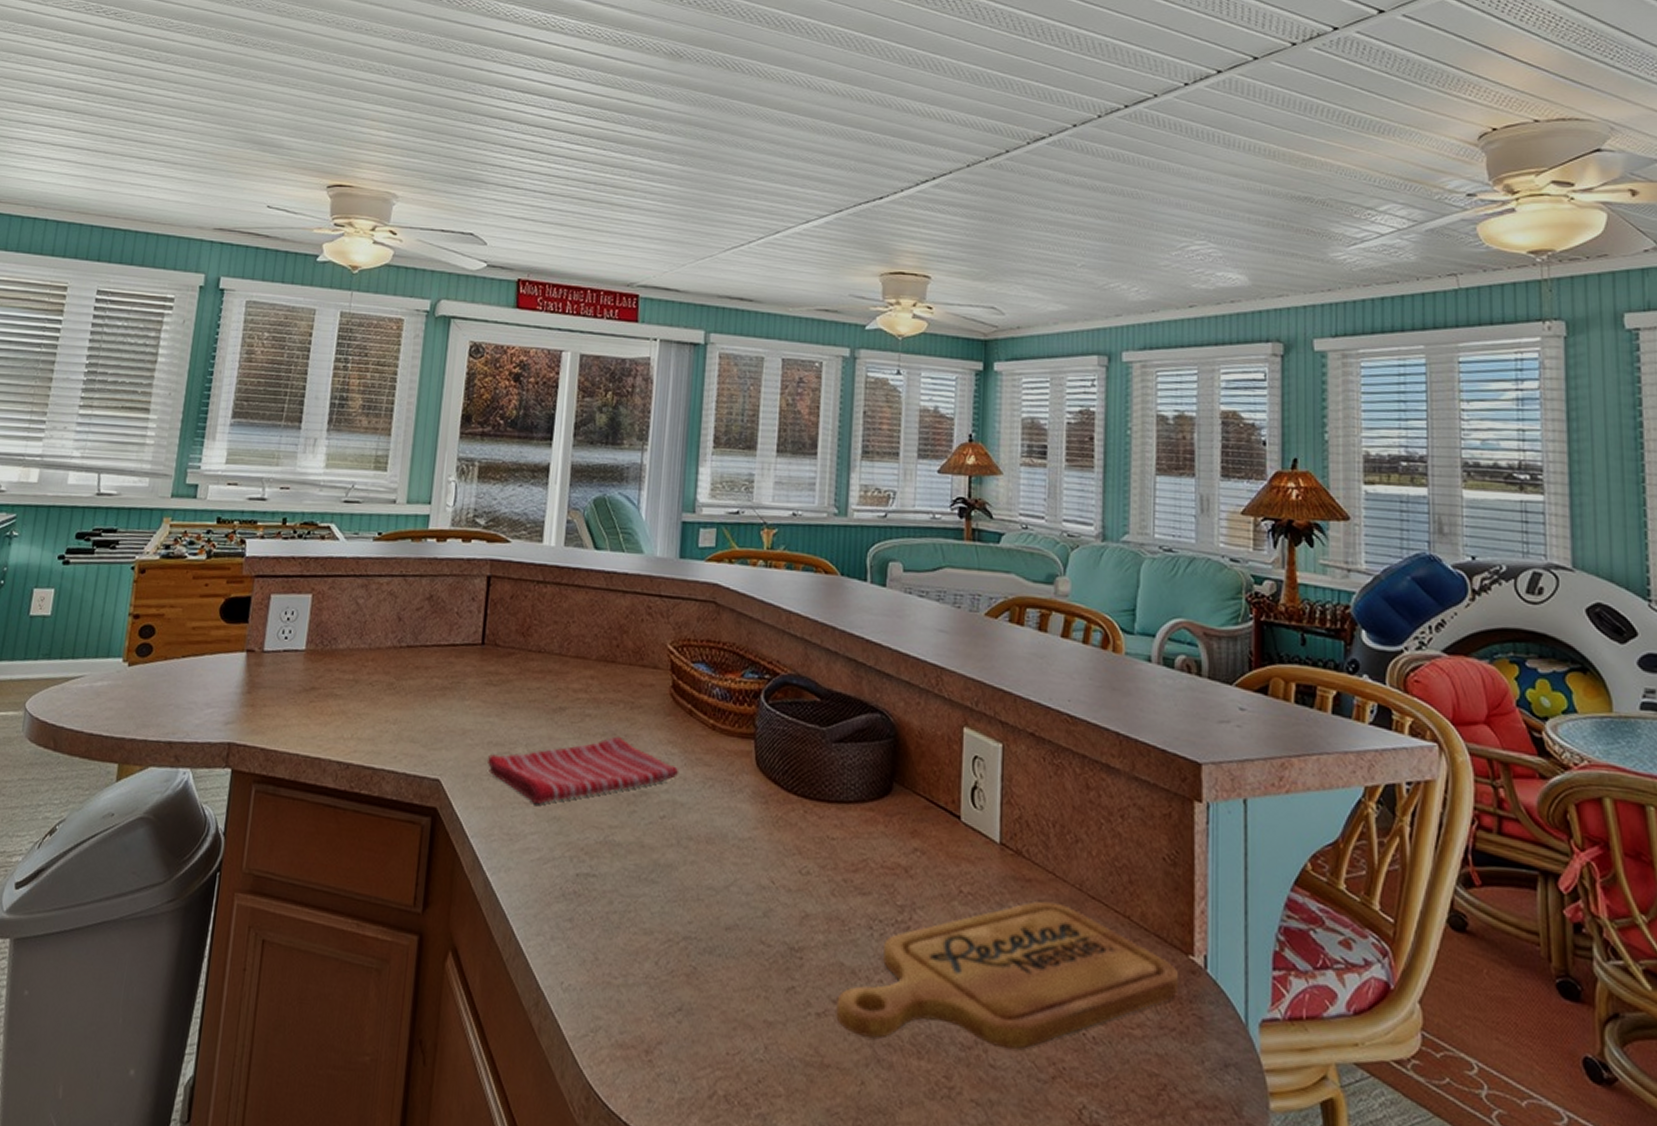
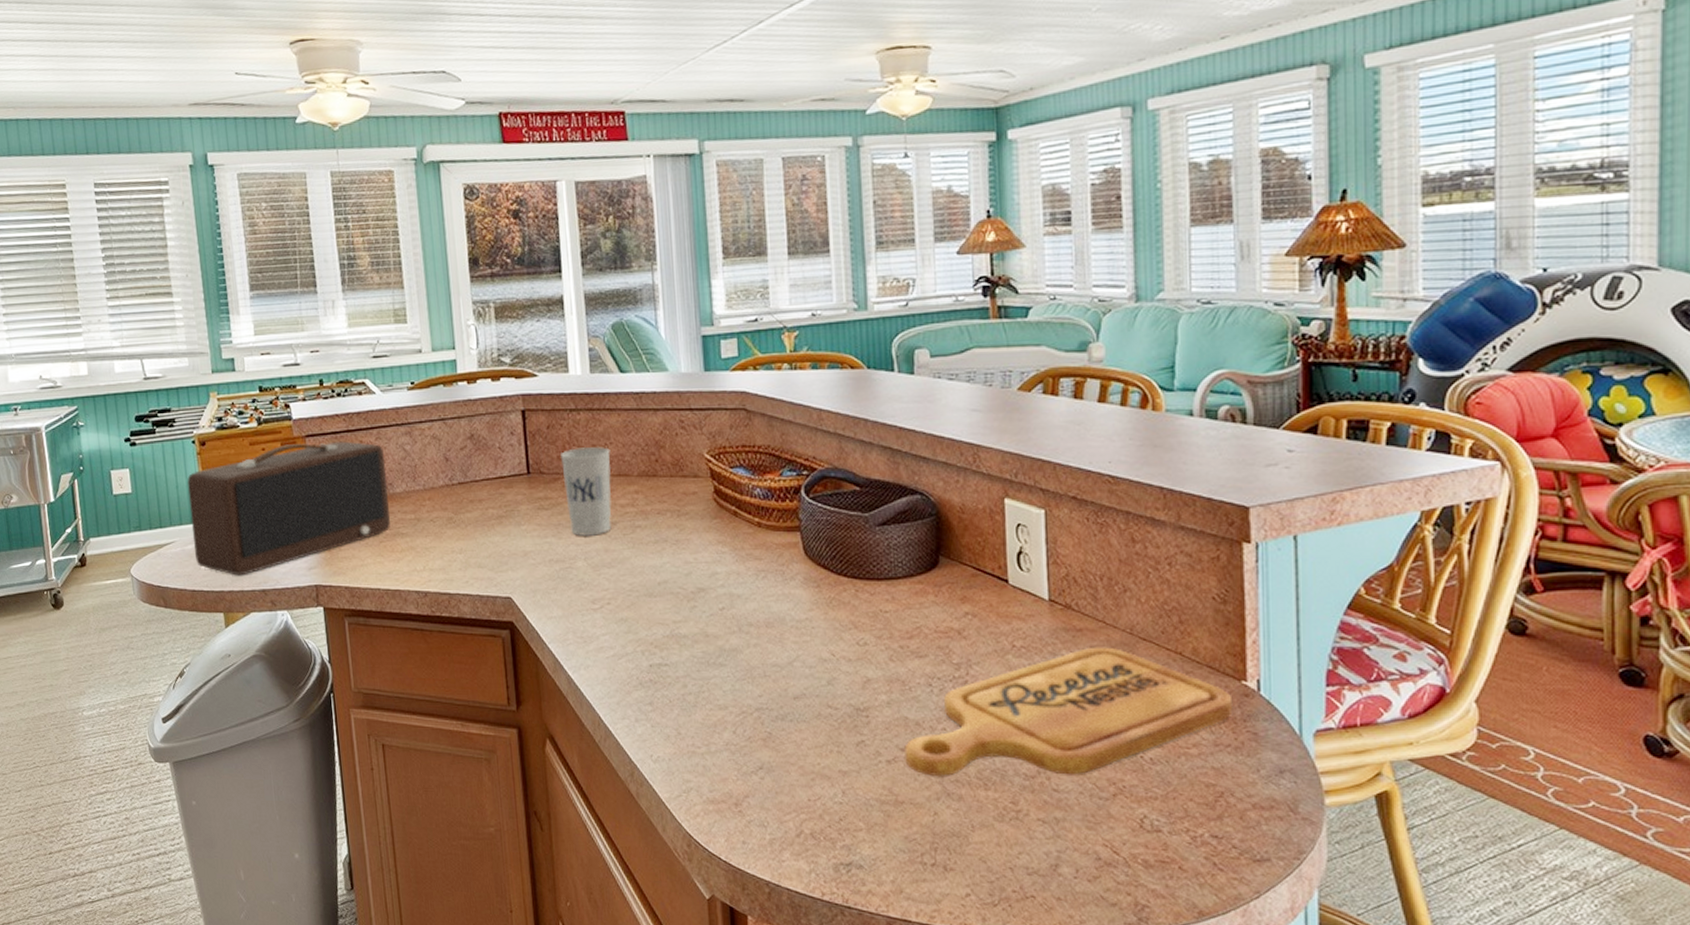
speaker: none [102,582,335,723] -> present [187,441,391,576]
dish towel: present [486,736,679,804] -> none [551,542,732,608]
cup: none [516,623,572,720] -> present [561,447,612,536]

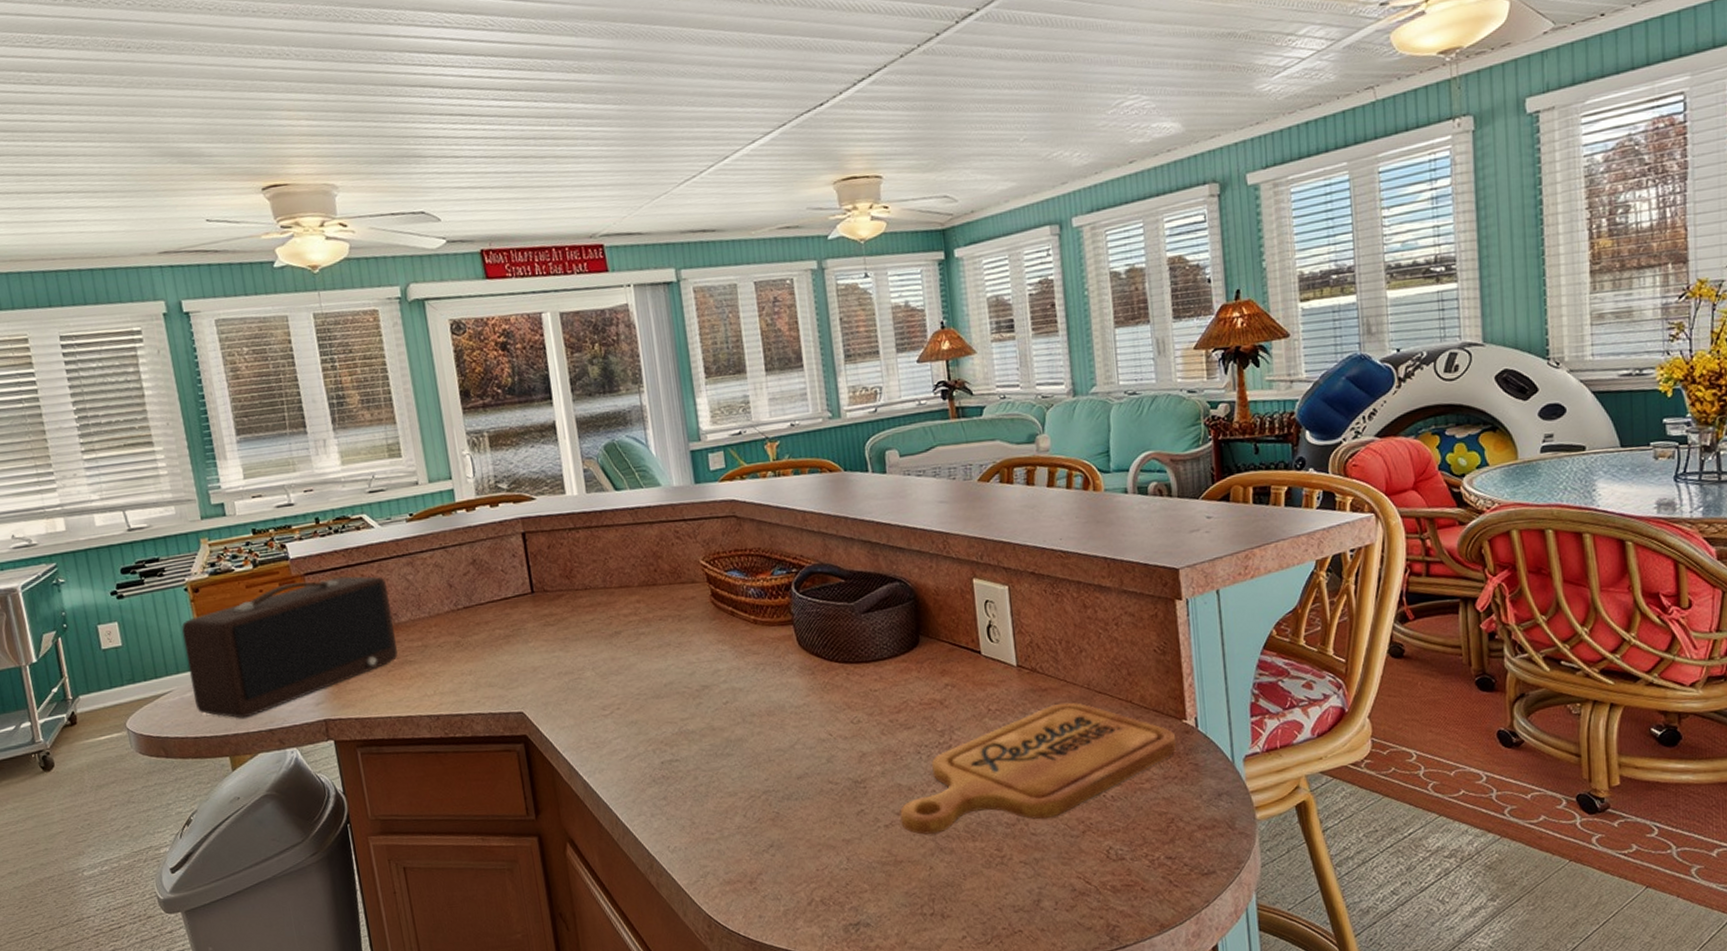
cup: present [561,447,612,536] -> none [563,561,617,648]

